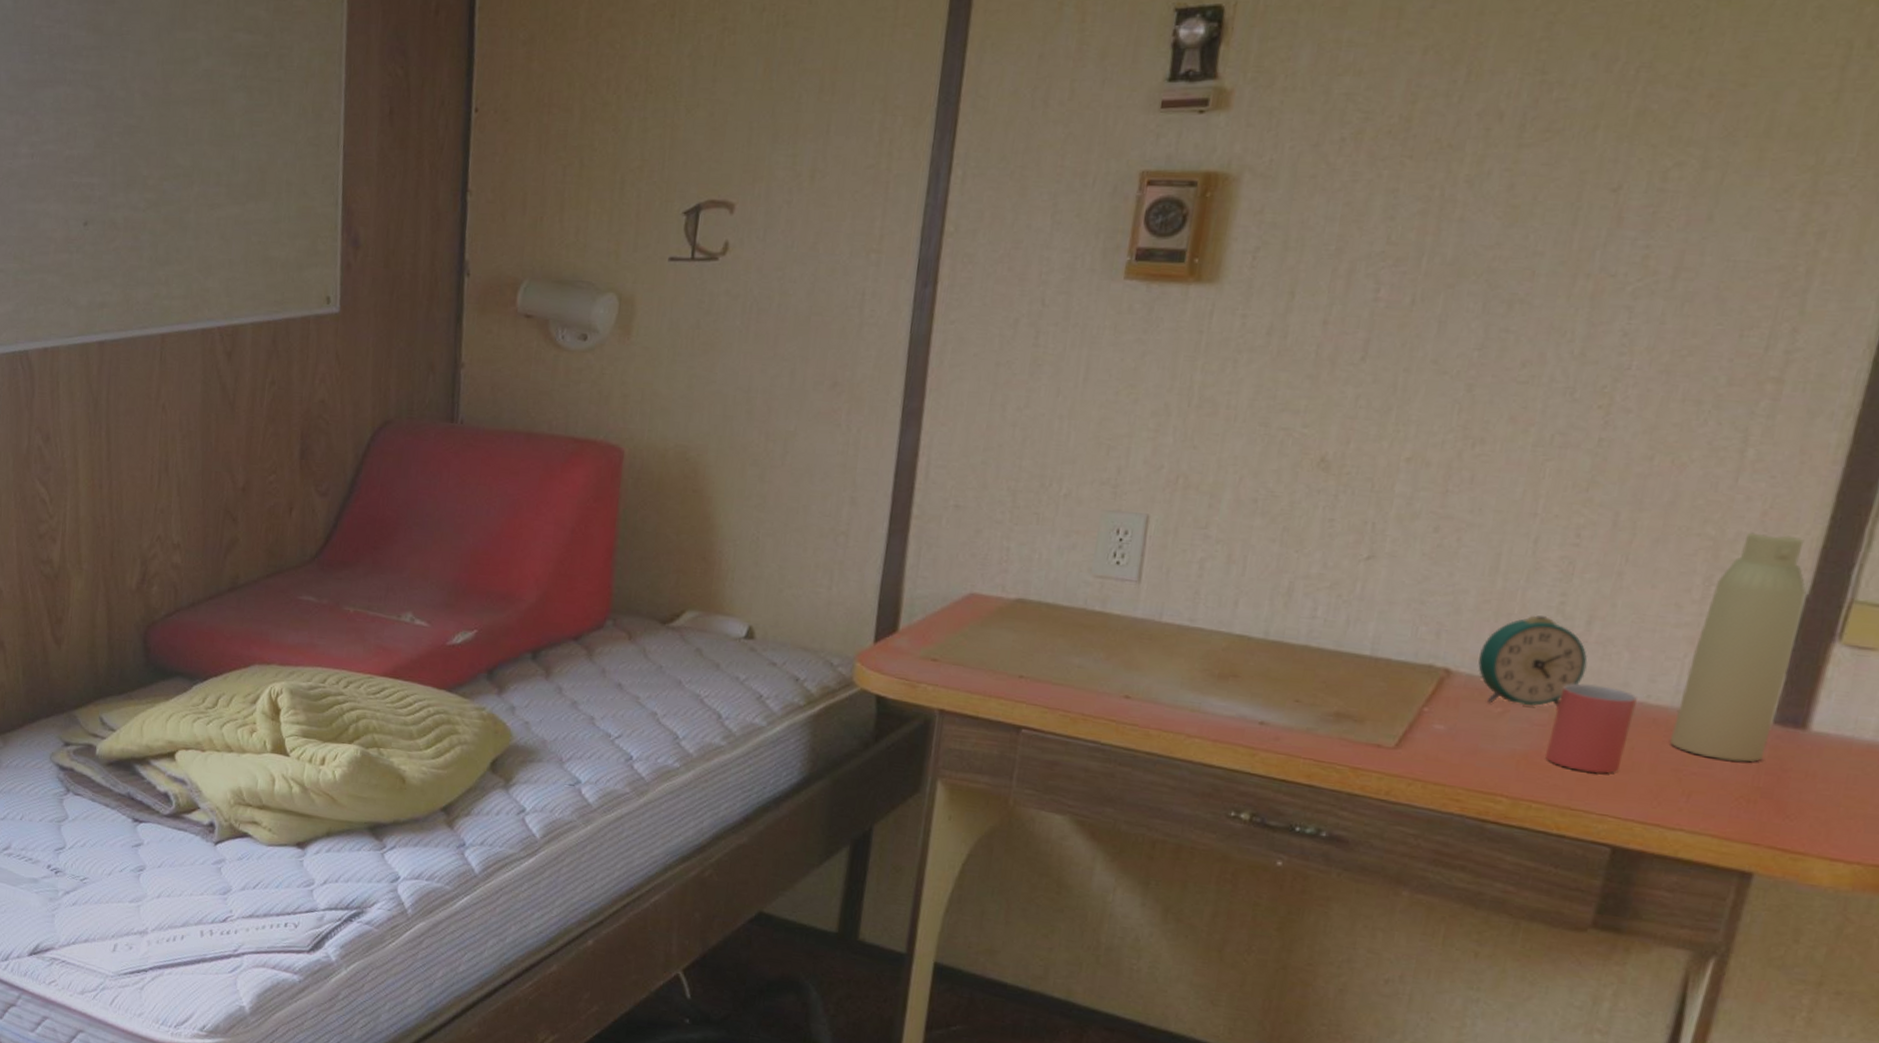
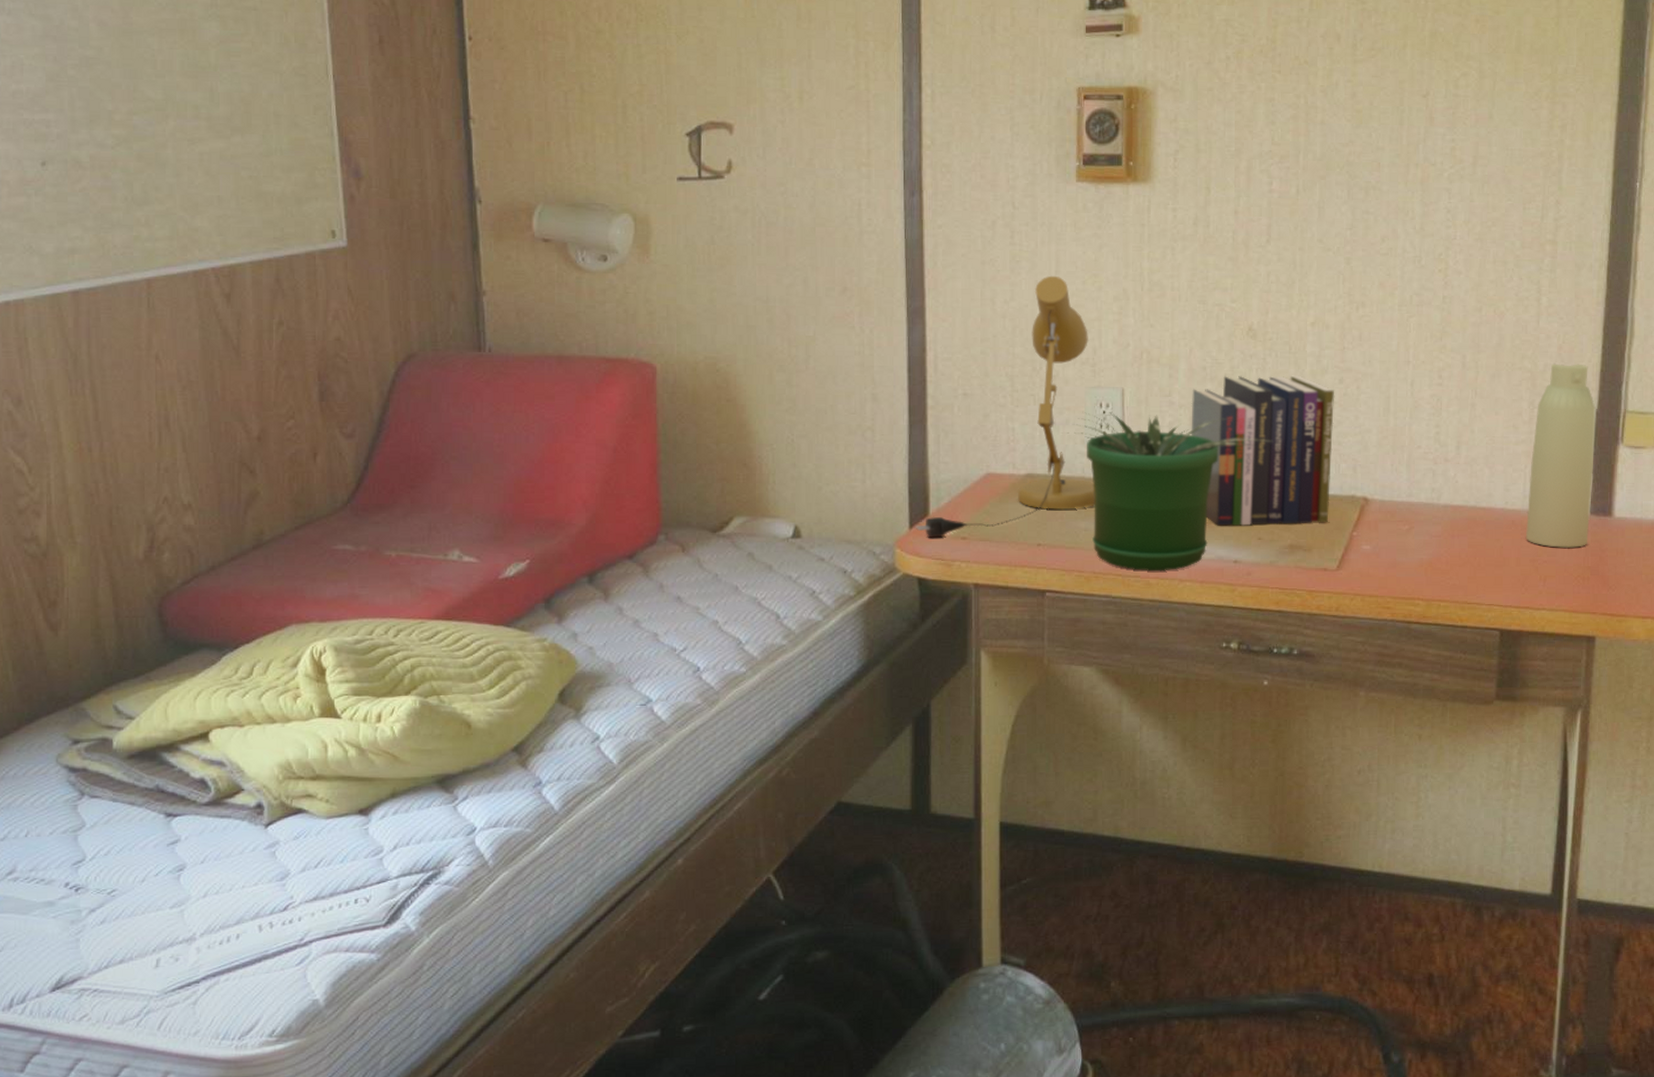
desk lamp: none [880,383,1115,657] -> present [915,275,1095,538]
planter: none [1072,537,1329,723] -> present [1067,412,1270,572]
books: none [1226,511,1425,692] -> present [1191,375,1335,526]
alarm clock: present [1478,615,1588,707] -> none [1387,445,1461,522]
mug: present [1544,683,1637,774] -> none [1443,498,1499,572]

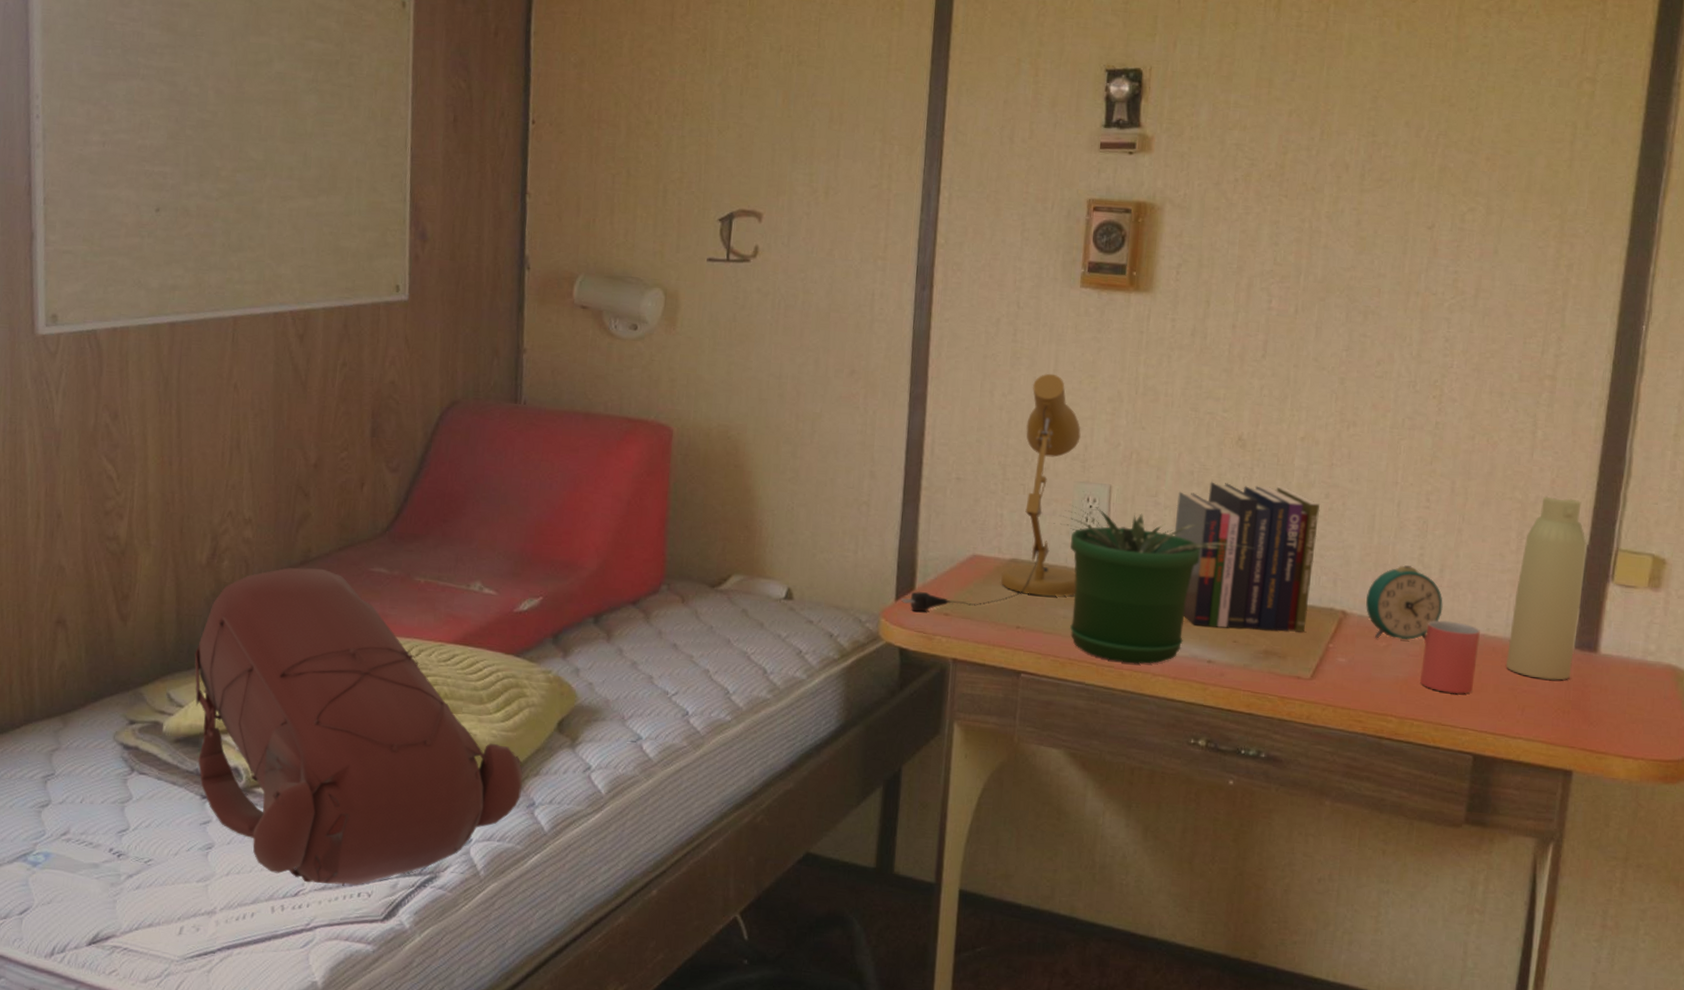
backpack: none [141,551,525,895] -> present [194,567,523,886]
alarm clock: none [1387,445,1461,522] -> present [1366,565,1443,640]
mug: none [1443,498,1499,572] -> present [1419,620,1480,694]

